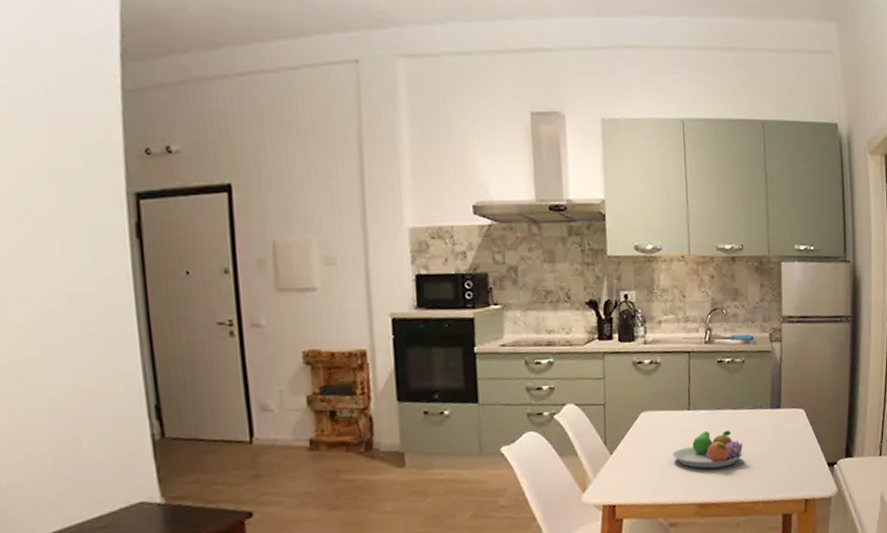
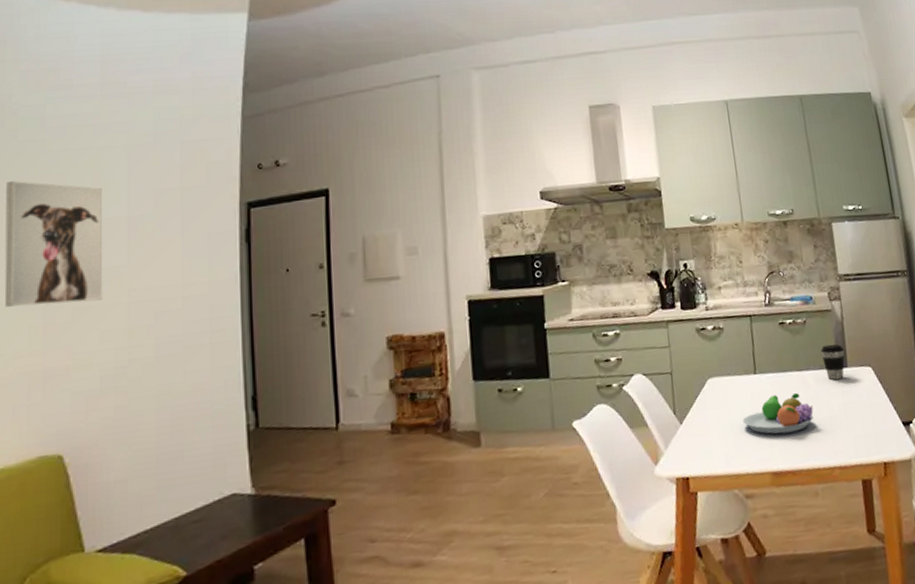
coffee cup: none [756,385,779,420] -> present [820,344,845,380]

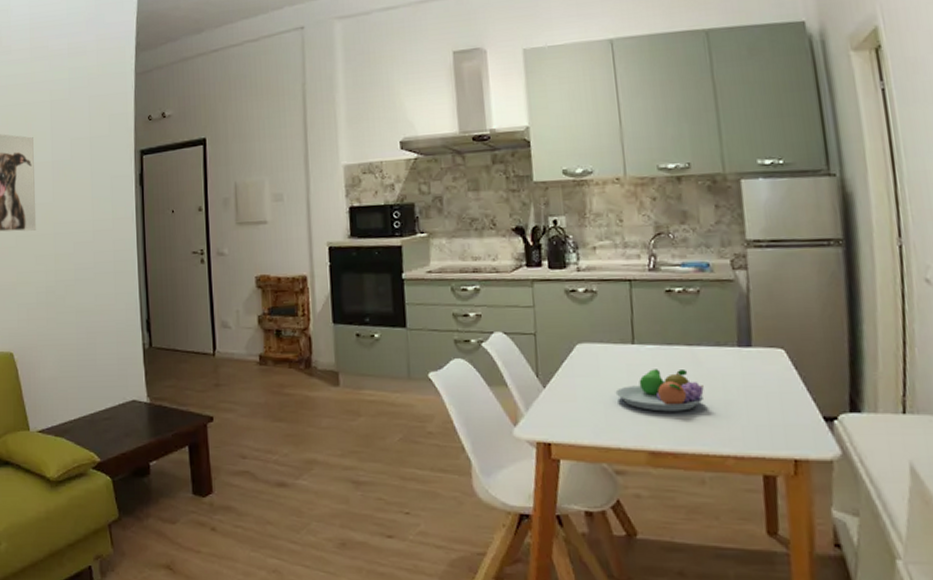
coffee cup: present [820,344,845,380] -> none [717,319,749,360]

